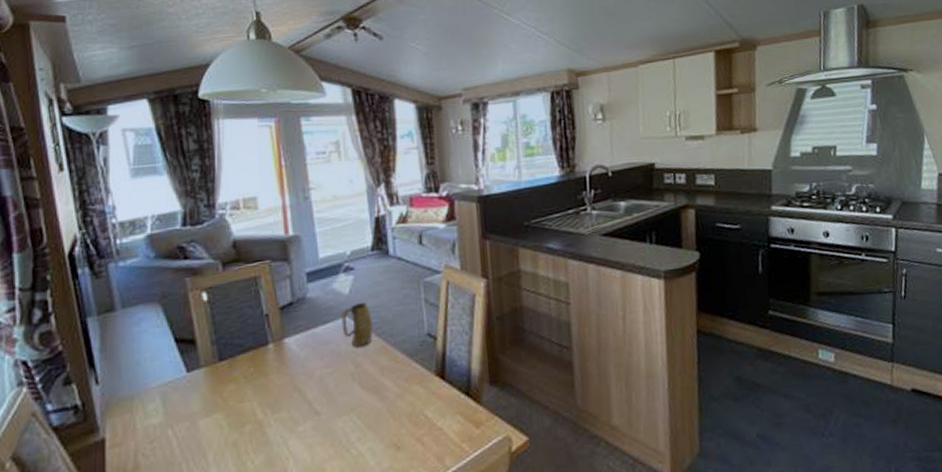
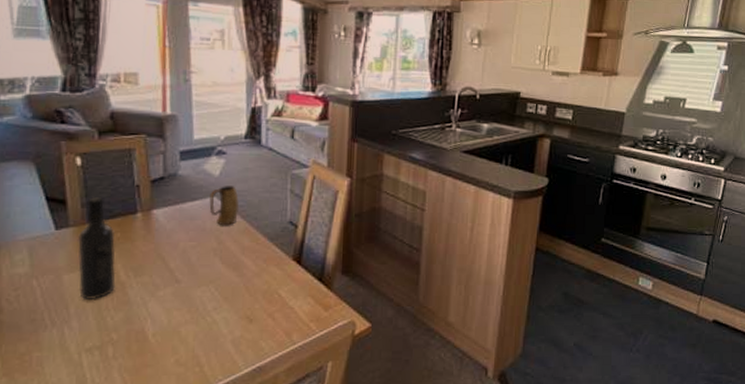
wine bottle: none [209,331,253,445] -> present [77,196,116,301]

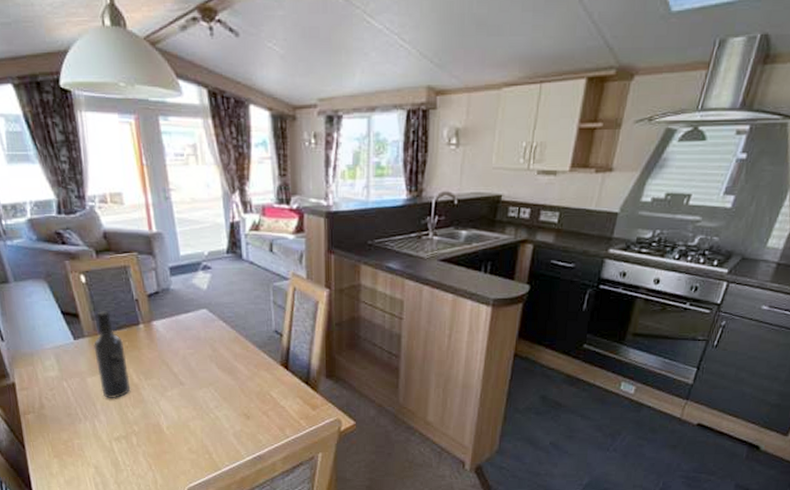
mug: present [209,186,240,226] -> none [200,299,229,335]

